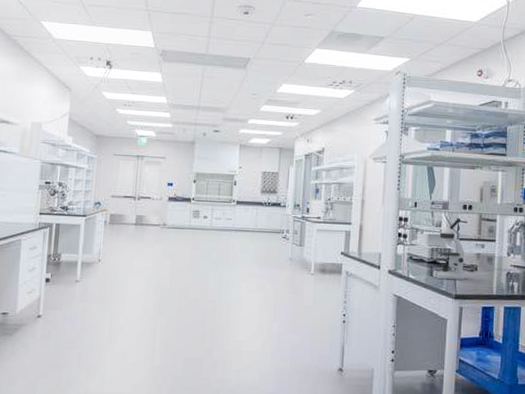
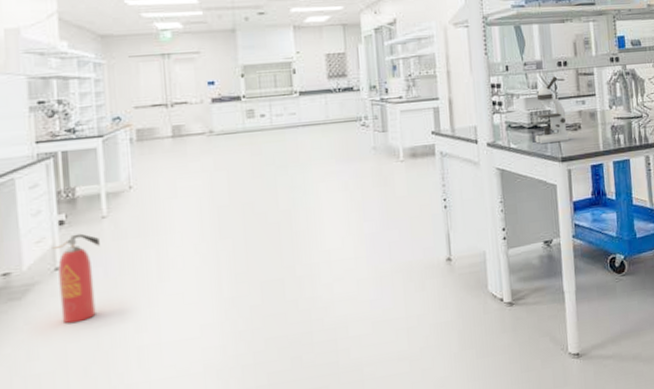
fire extinguisher: none [36,291,72,363] -> present [52,233,100,324]

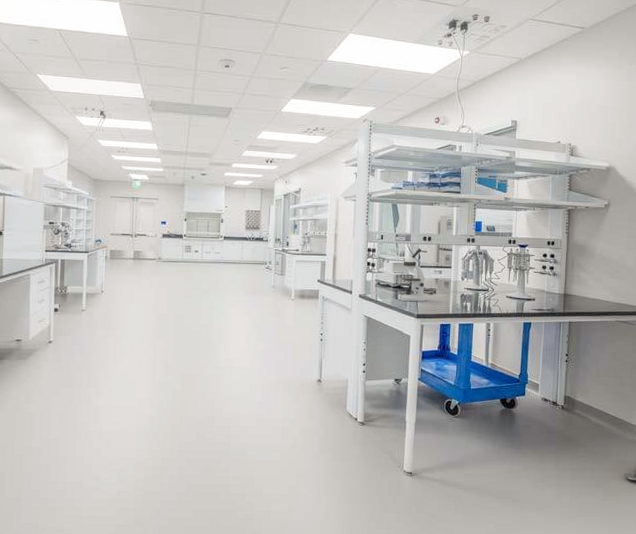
fire extinguisher: present [52,233,100,324] -> none [48,319,79,382]

